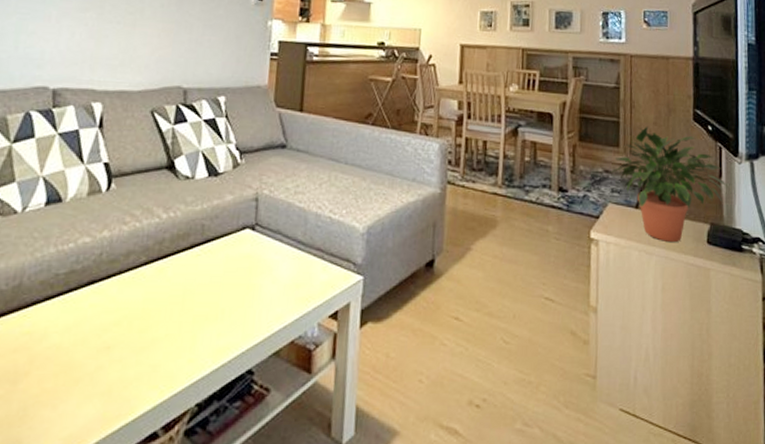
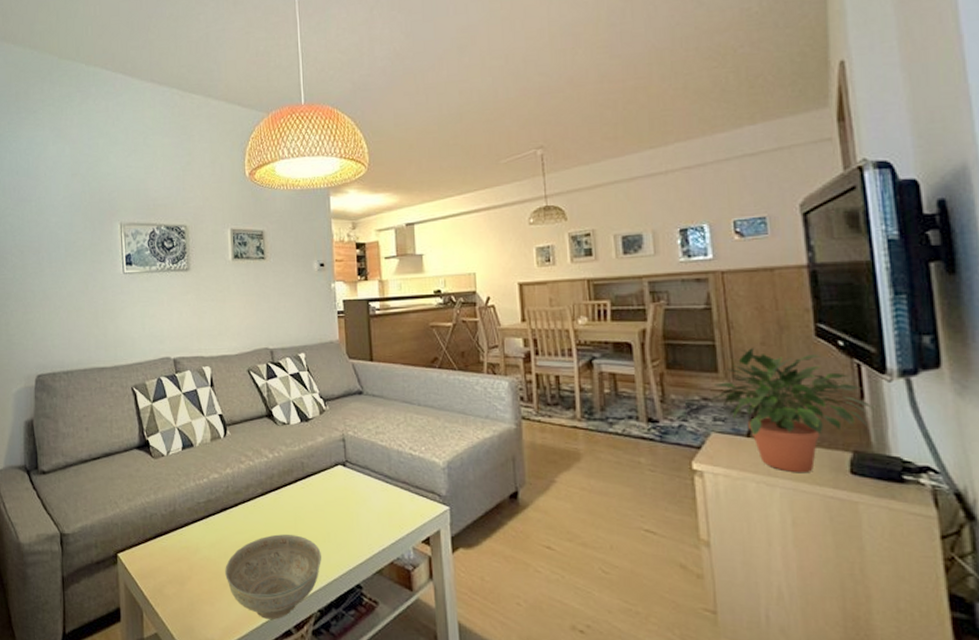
decorative bowl: none [79,313,210,420] -> present [225,534,321,619]

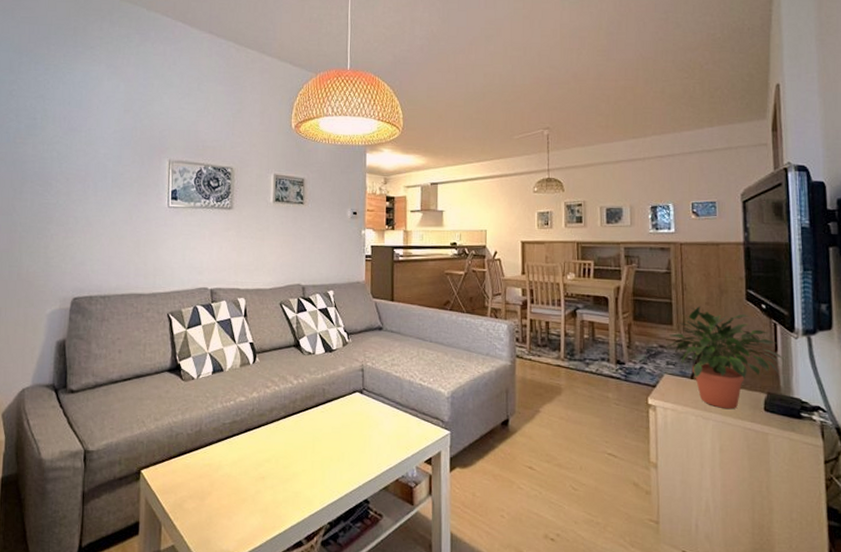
decorative bowl: present [225,534,321,619] -> none [244,454,335,531]

